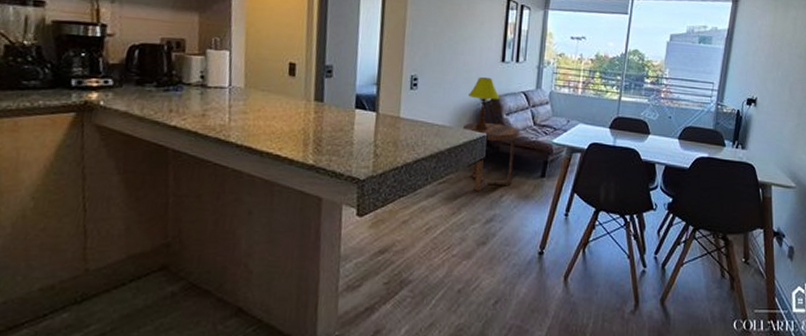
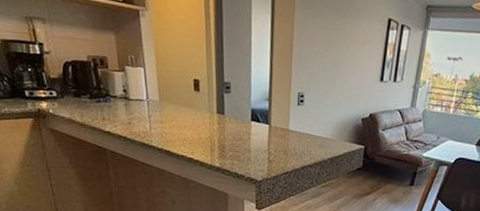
side table: present [463,122,520,191] -> none [344,136,394,194]
table lamp: present [468,77,500,131] -> none [349,95,377,144]

